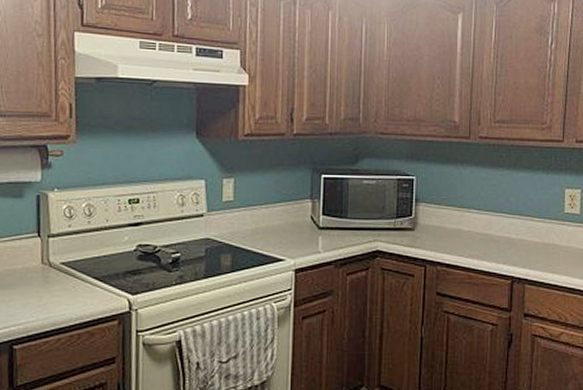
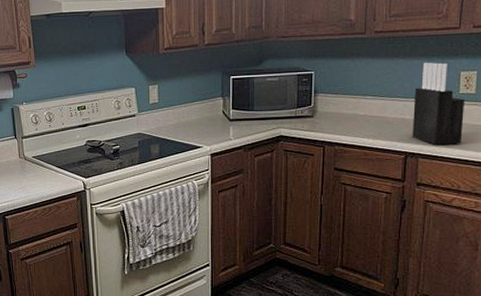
knife block: none [518,175,571,270] -> present [412,62,465,145]

